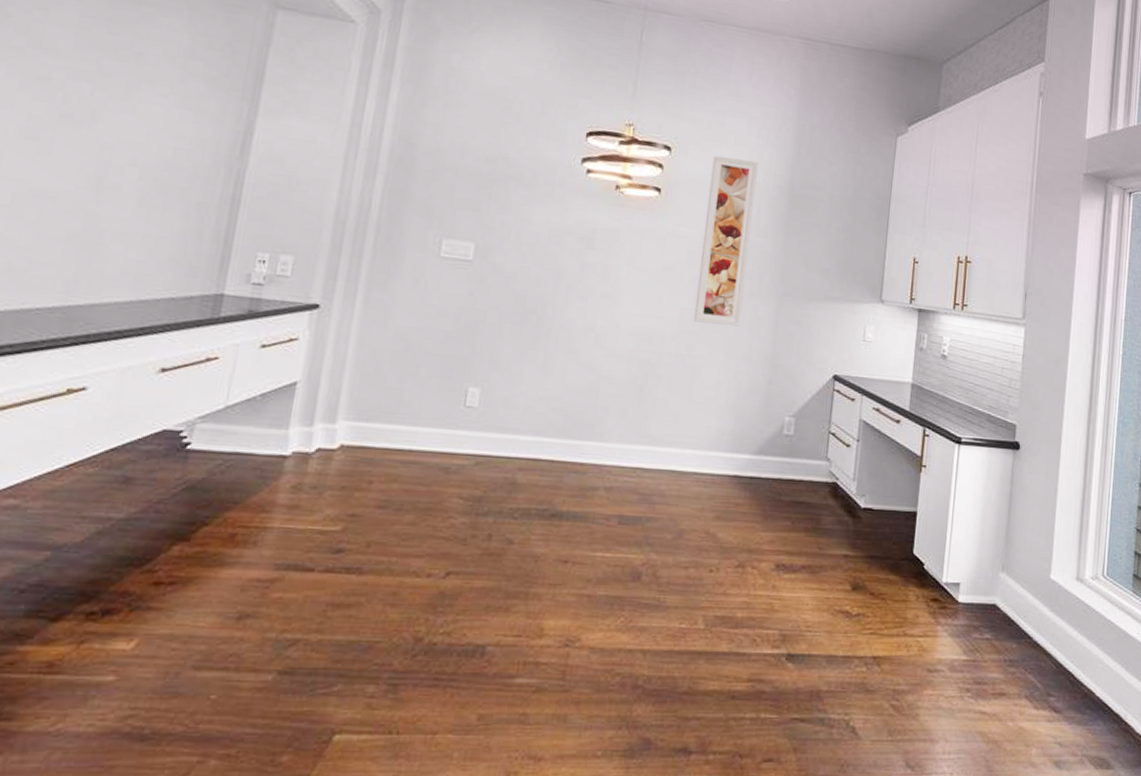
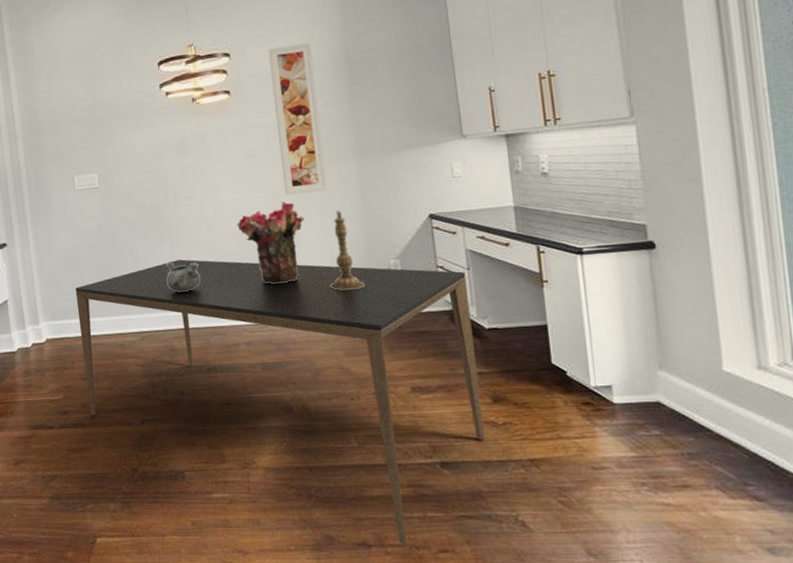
dining table: none [375,371,855,752] -> present [75,259,485,545]
decorative bowl: none [527,371,575,414] -> present [165,261,201,293]
bouquet: none [630,328,708,424] -> present [237,201,304,285]
candlestick: none [717,351,755,445] -> present [330,210,366,291]

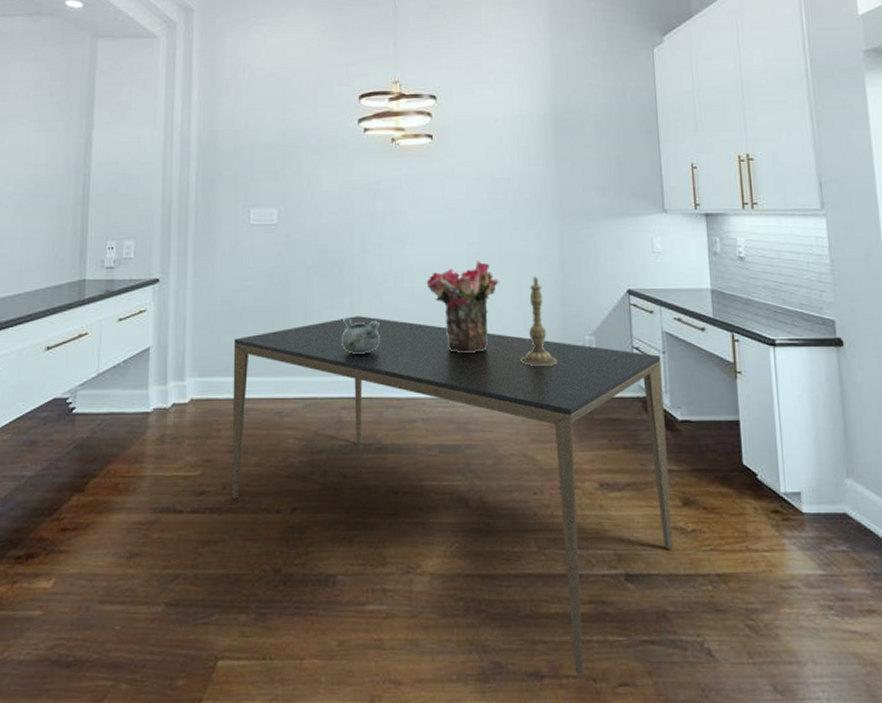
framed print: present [268,42,328,195] -> none [476,95,526,254]

